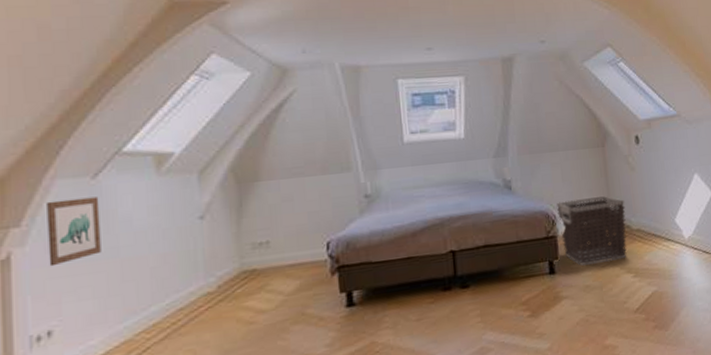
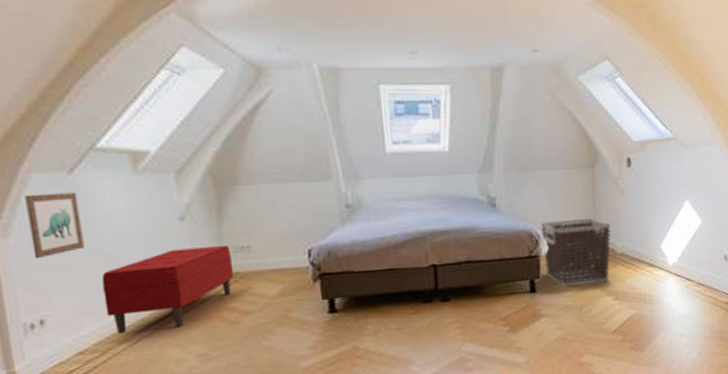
bench: none [116,242,252,341] -> present [101,246,235,334]

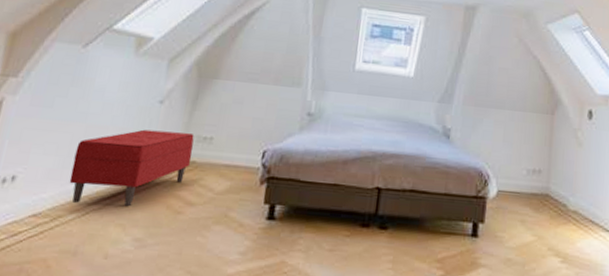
wall art: present [25,192,85,259] -> none [30,60,84,119]
clothes hamper: present [541,218,611,287] -> none [491,162,566,240]

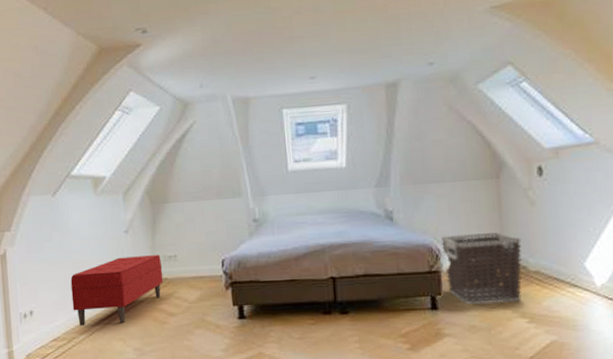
clothes hamper: none [491,162,566,240] -> present [441,232,522,305]

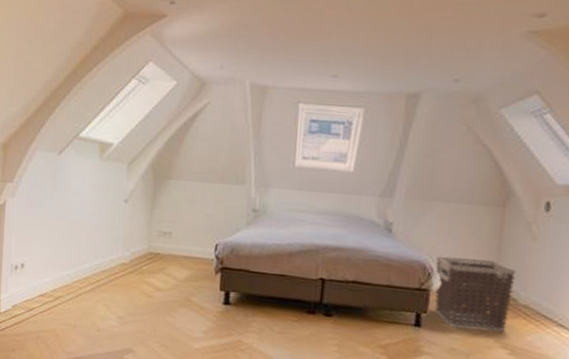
bench: present [70,255,164,326] -> none [63,225,156,291]

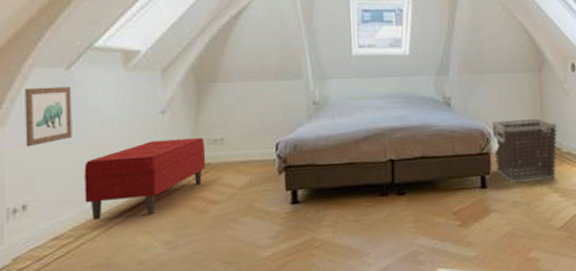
wall art: none [27,167,61,217] -> present [25,86,72,147]
bench: none [63,225,156,291] -> present [84,138,206,220]

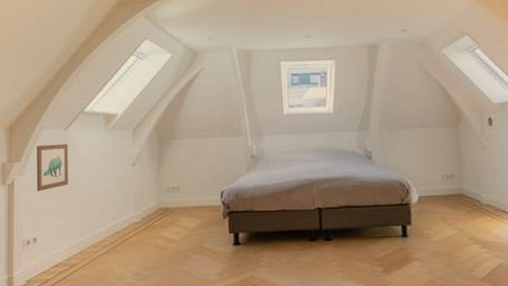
bench: present [84,138,206,220] -> none [76,186,166,252]
clothes hamper: present [492,119,557,183] -> none [411,171,476,233]

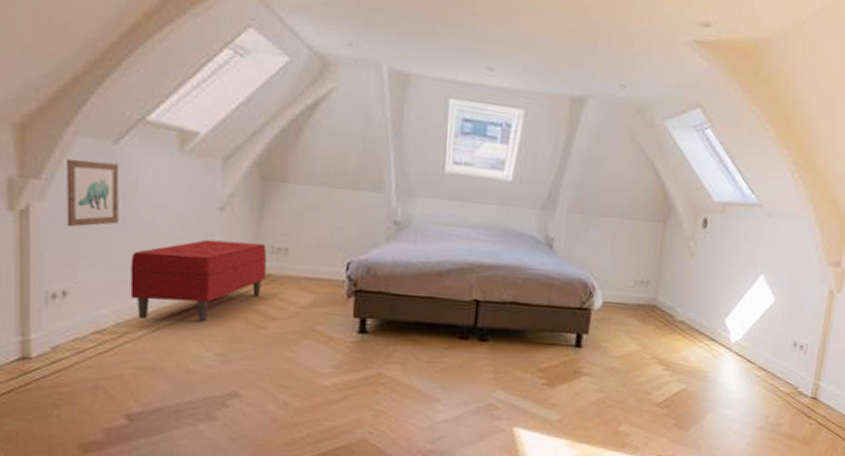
bench: none [76,186,166,252] -> present [130,239,267,322]

